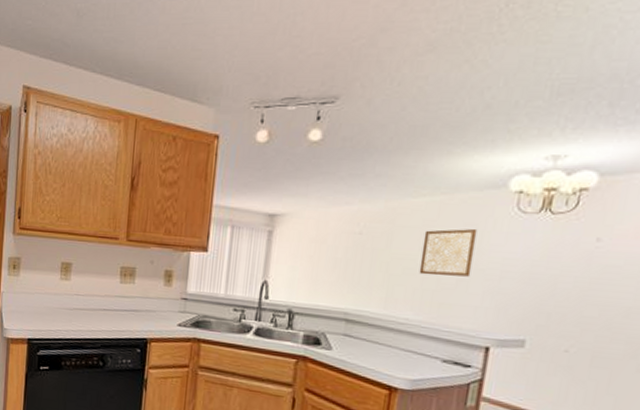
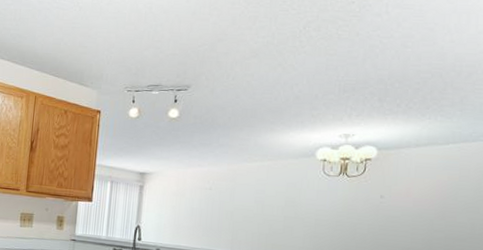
wall art: present [419,228,478,277] -> none [255,186,296,224]

